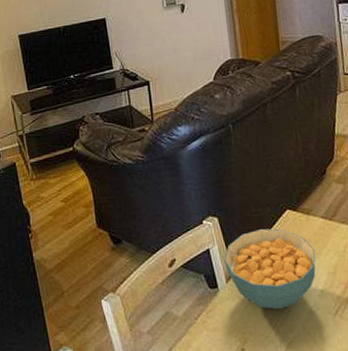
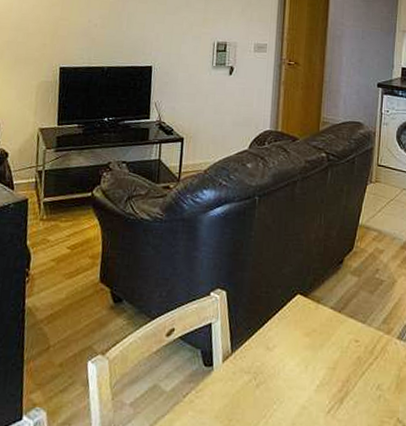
cereal bowl: present [224,228,316,310] -> none [224,310,319,400]

